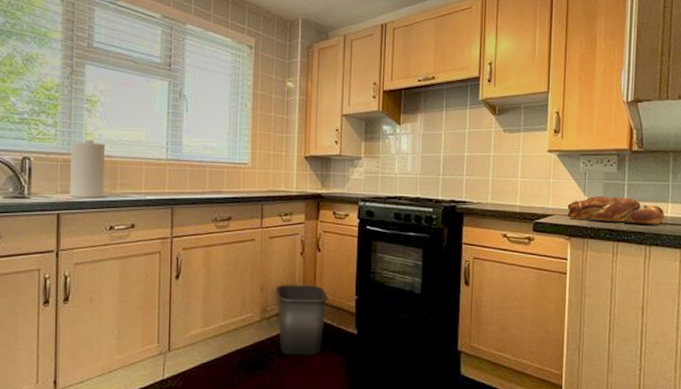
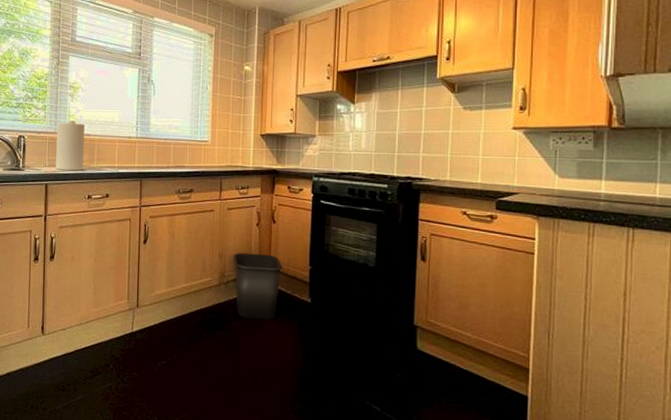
bread loaf: present [567,195,664,225] -> none [535,174,651,206]

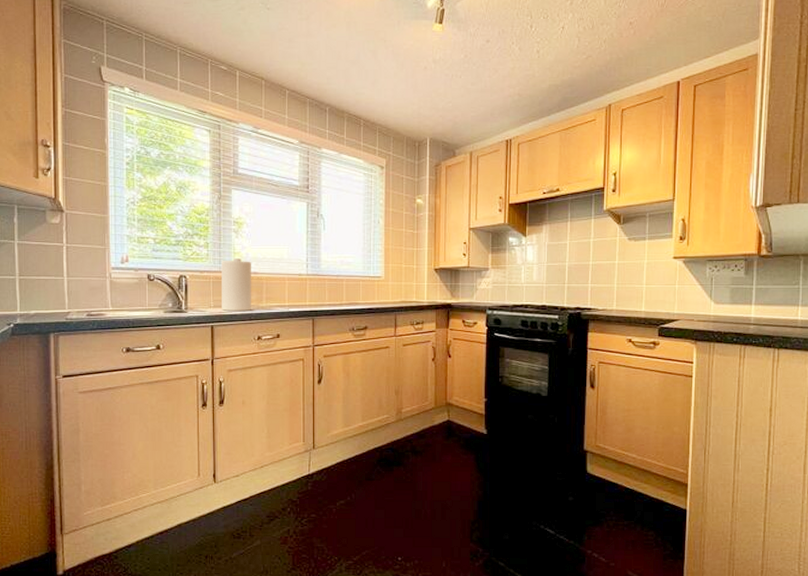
waste bin: present [233,253,284,321] -> none [409,388,460,454]

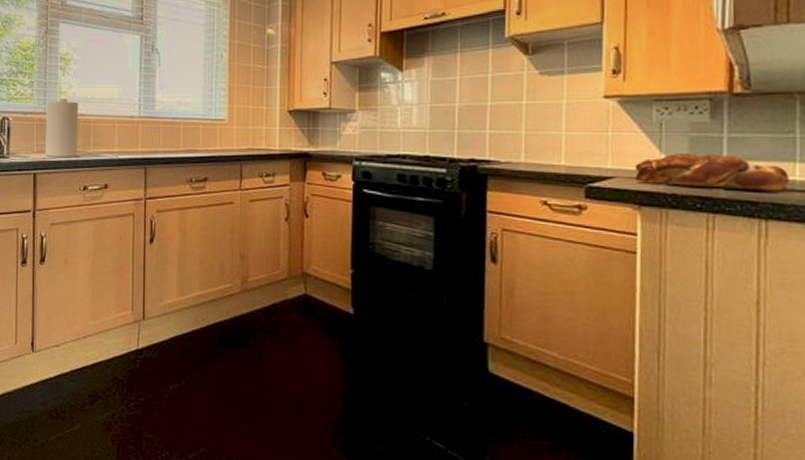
bread loaf: none [693,300,794,328] -> present [634,152,789,192]

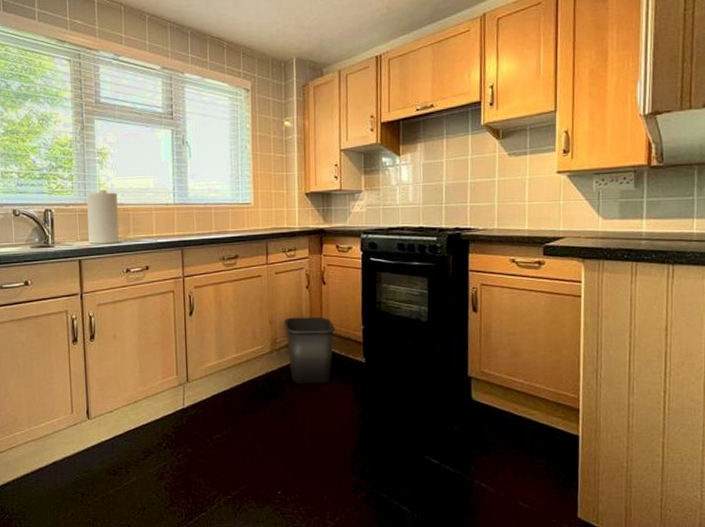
waste bin: none [257,253,319,336] -> present [284,317,336,384]
bread loaf: present [634,152,789,192] -> none [580,215,689,242]

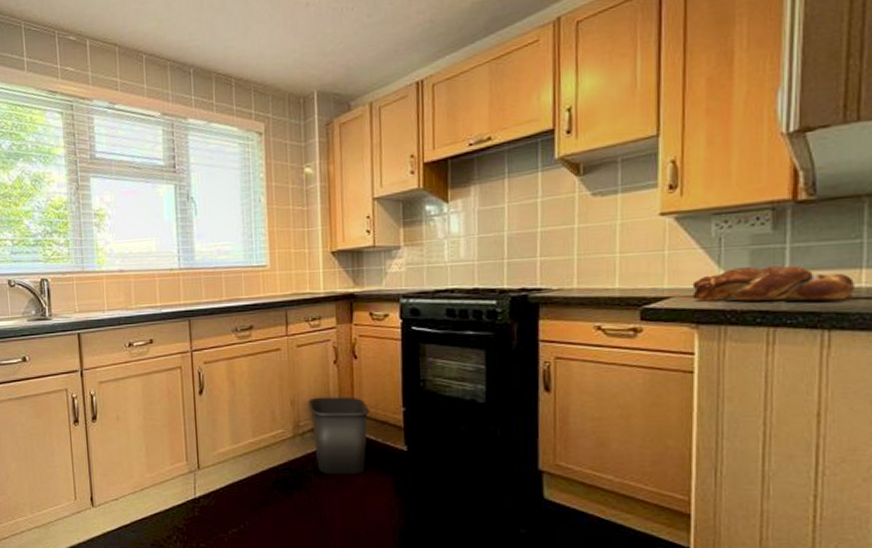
paper towel holder: present [87,190,119,245] -> none [84,255,120,316]
bread loaf: none [580,215,689,242] -> present [692,265,854,302]

